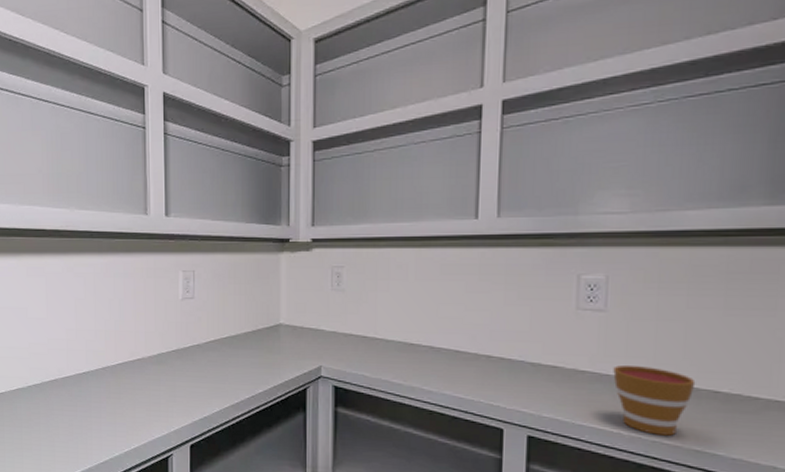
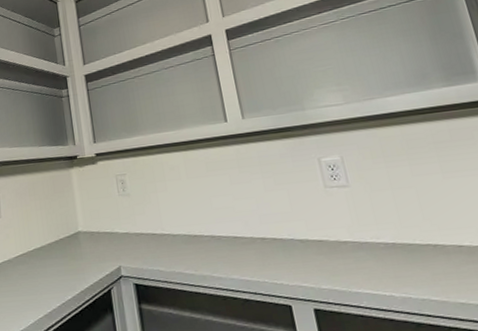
cup: present [613,364,696,436] -> none [369,230,442,293]

